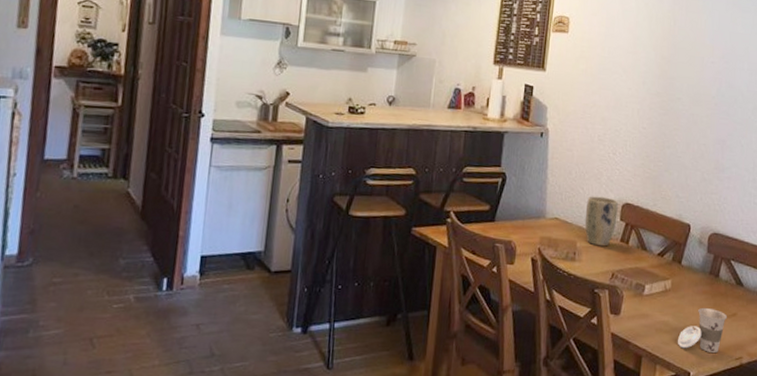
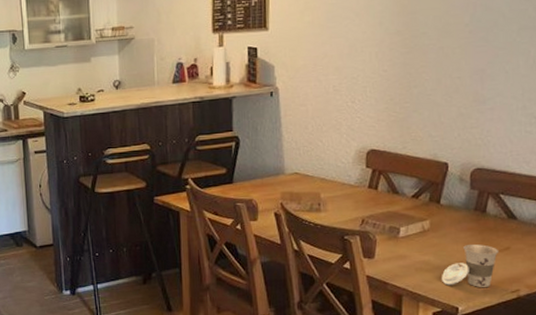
plant pot: present [584,196,618,247] -> none [326,146,363,195]

